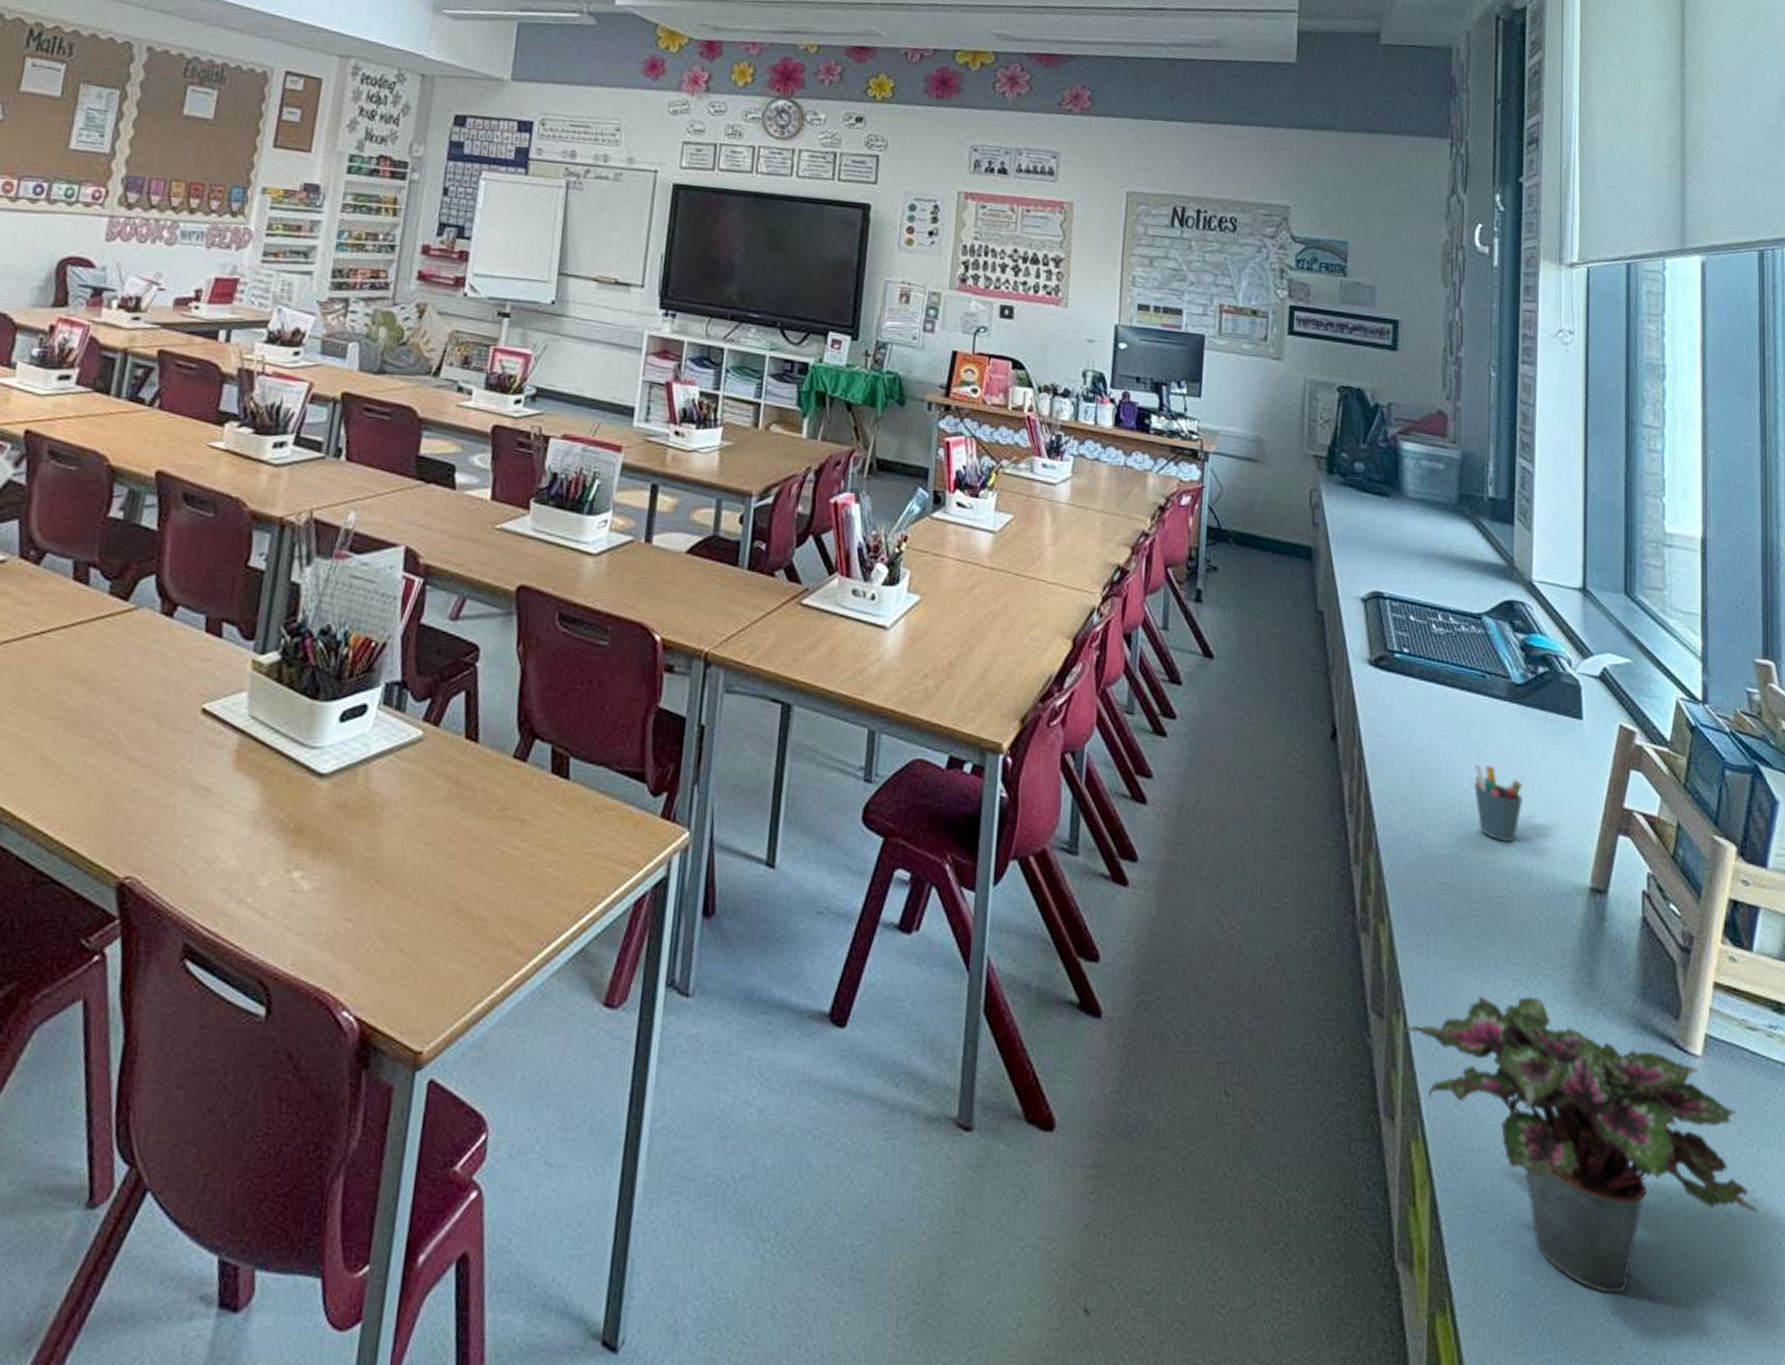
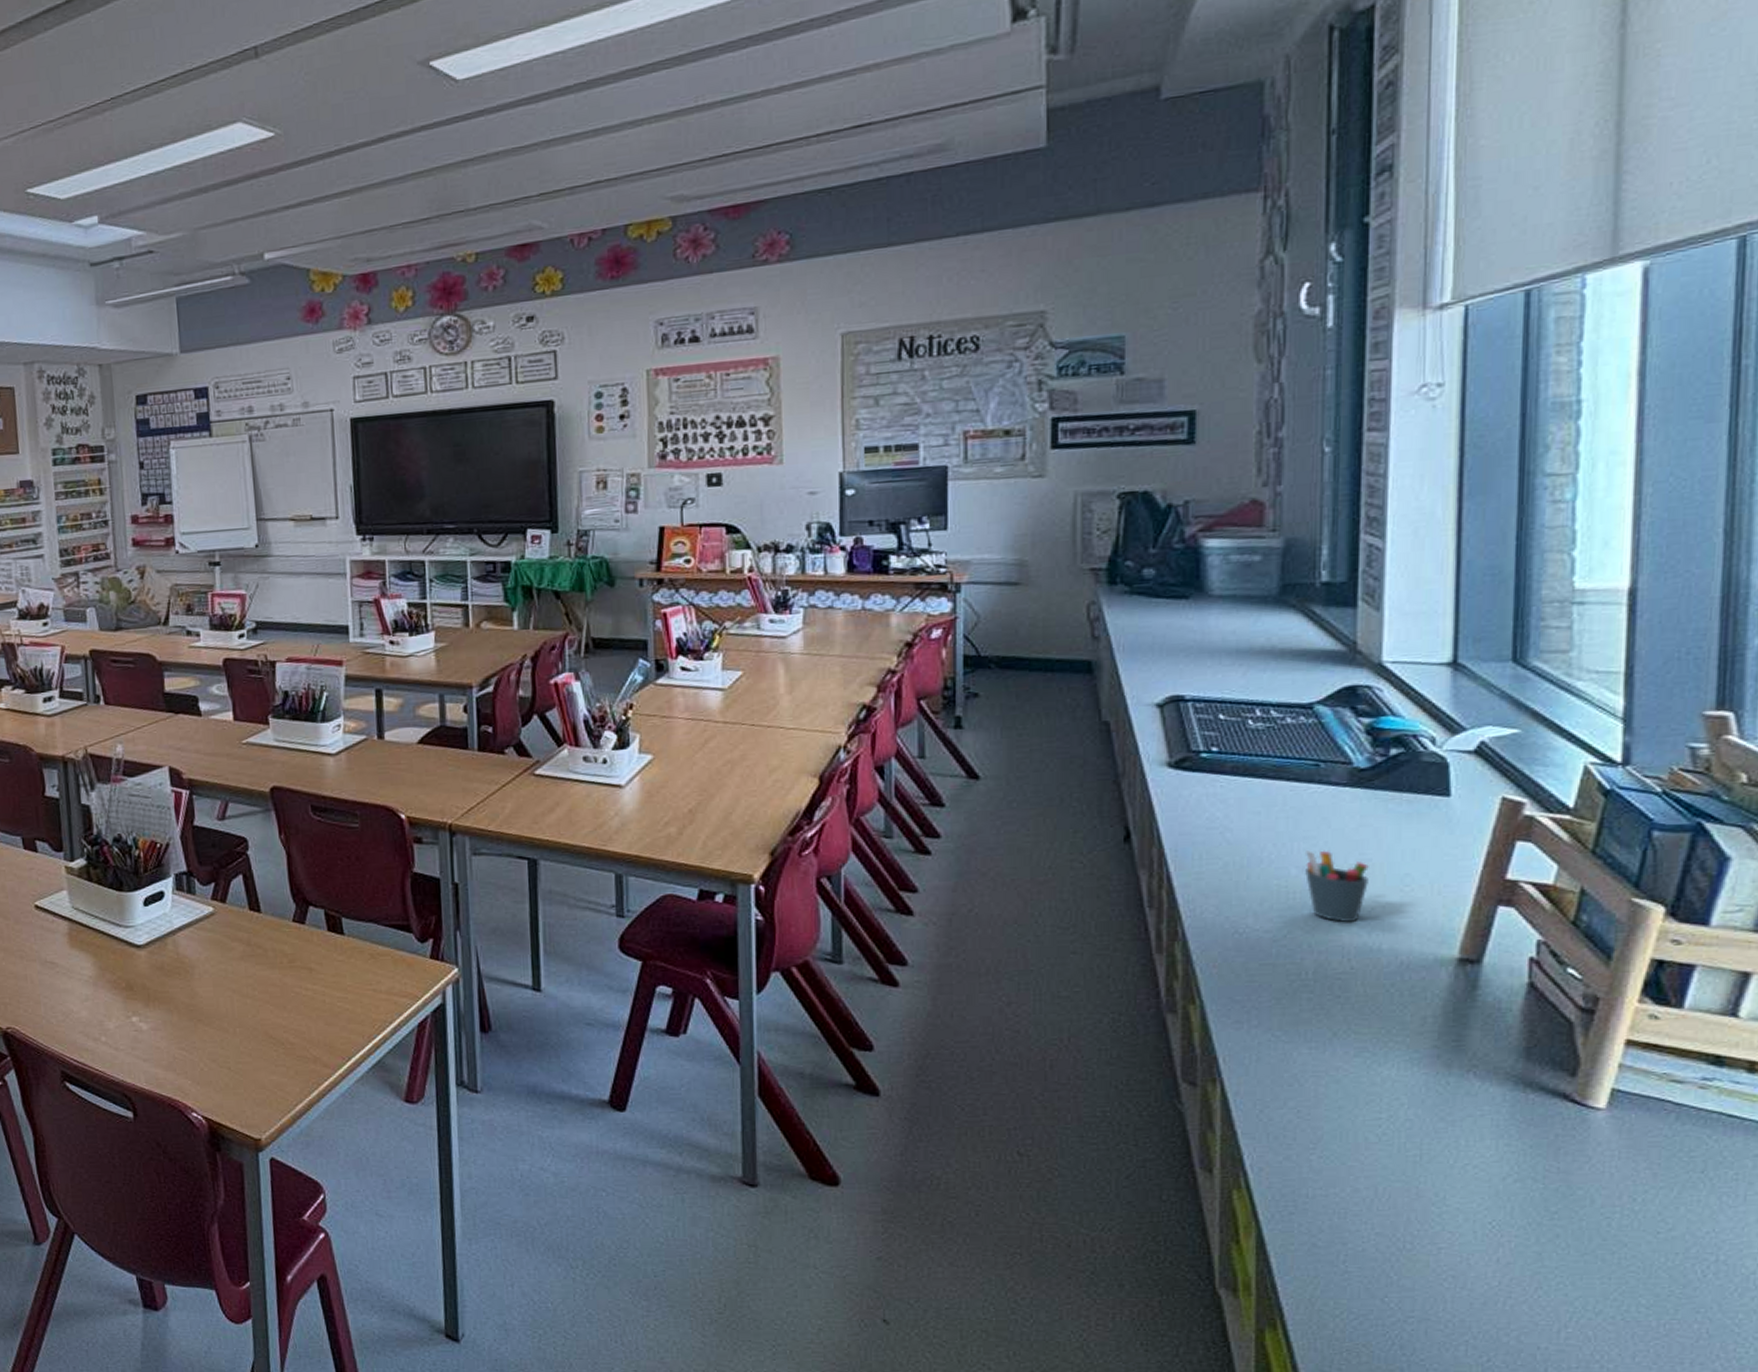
potted plant: present [1404,996,1759,1294] -> none [1221,1062,1678,1316]

